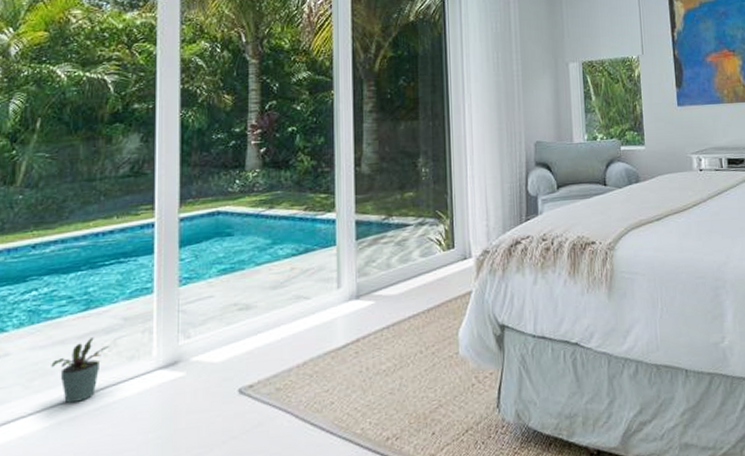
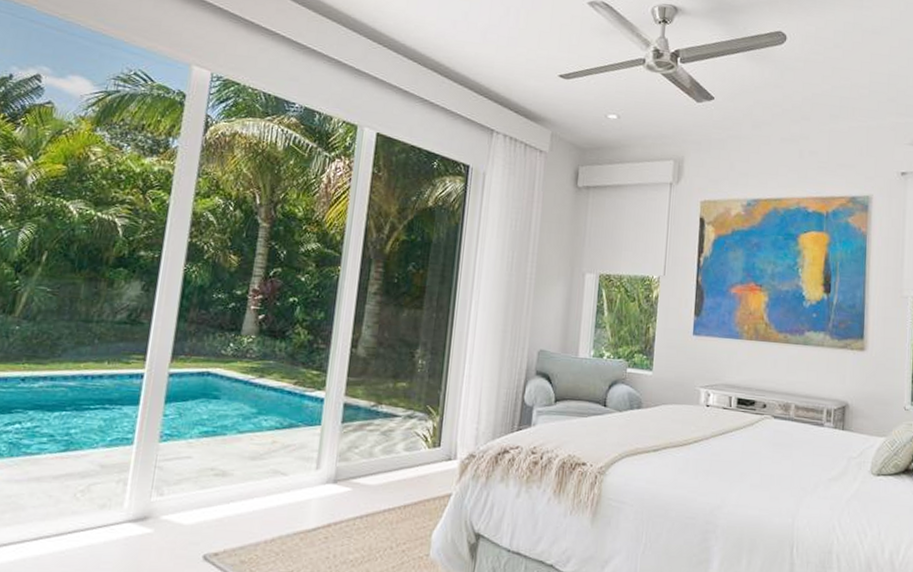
potted plant: present [51,337,109,403] -> none [23,479,83,542]

